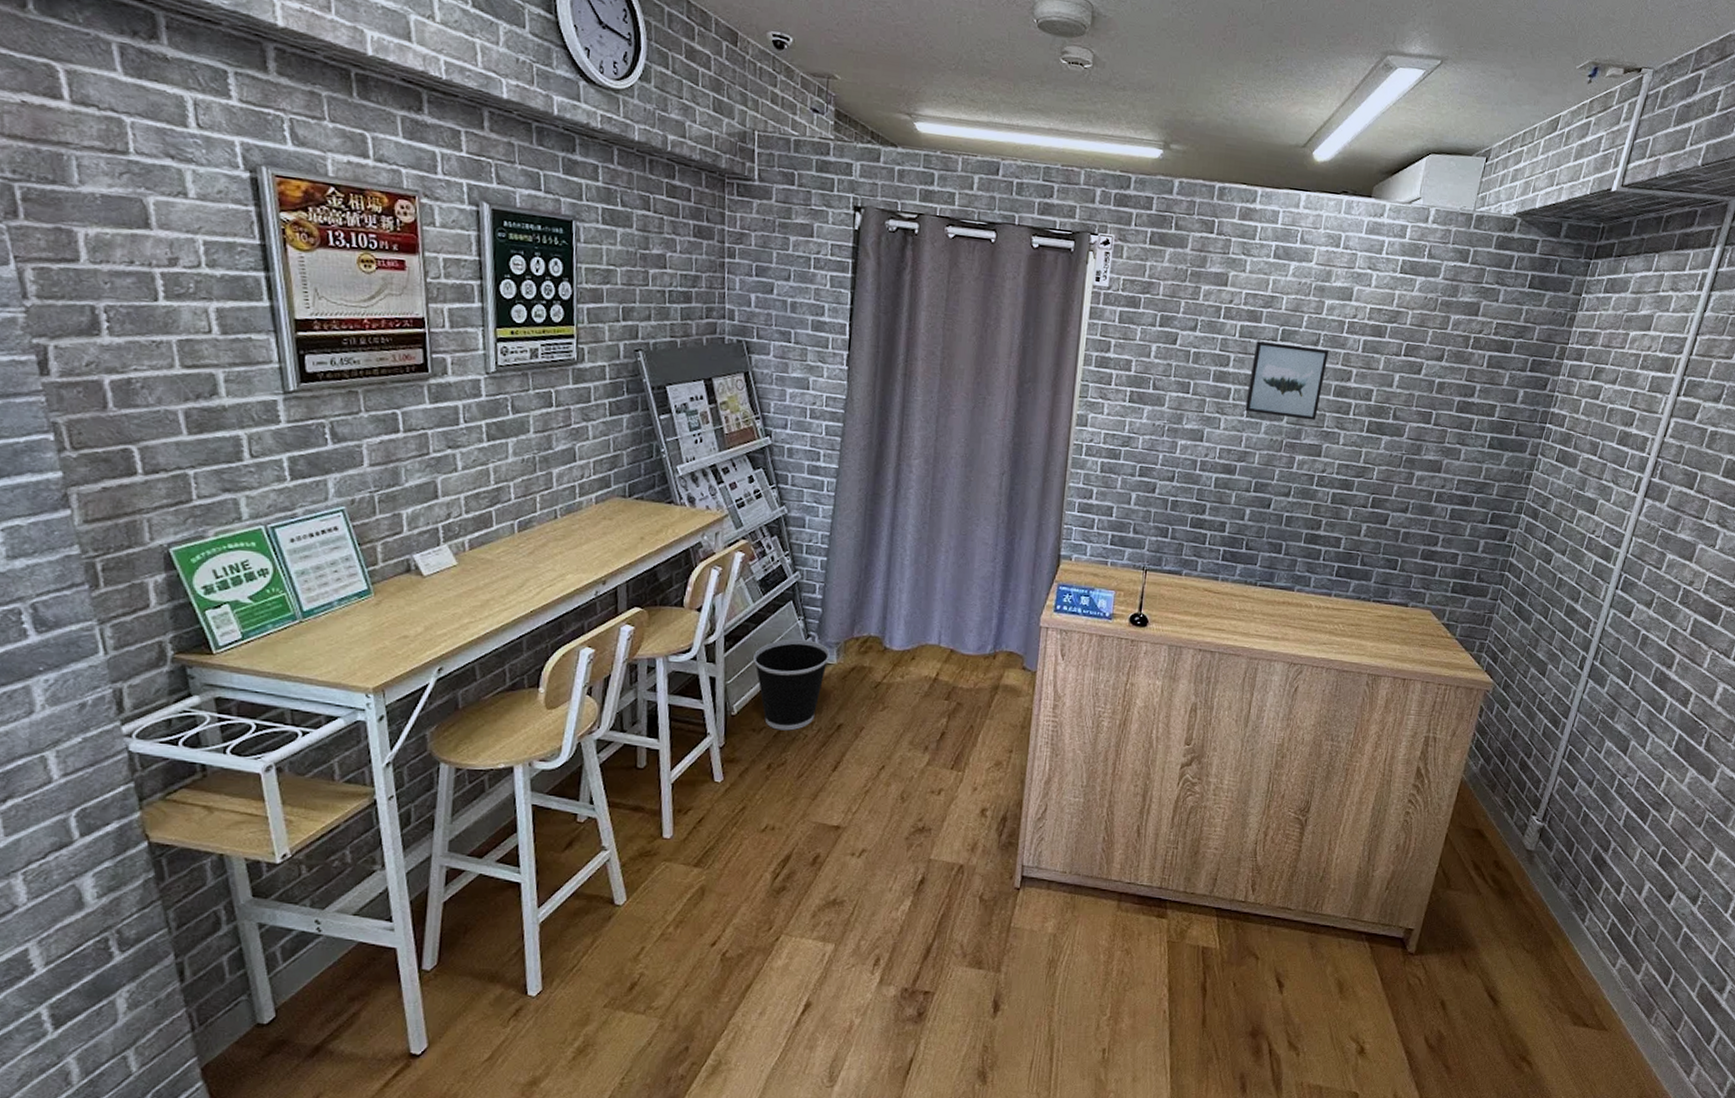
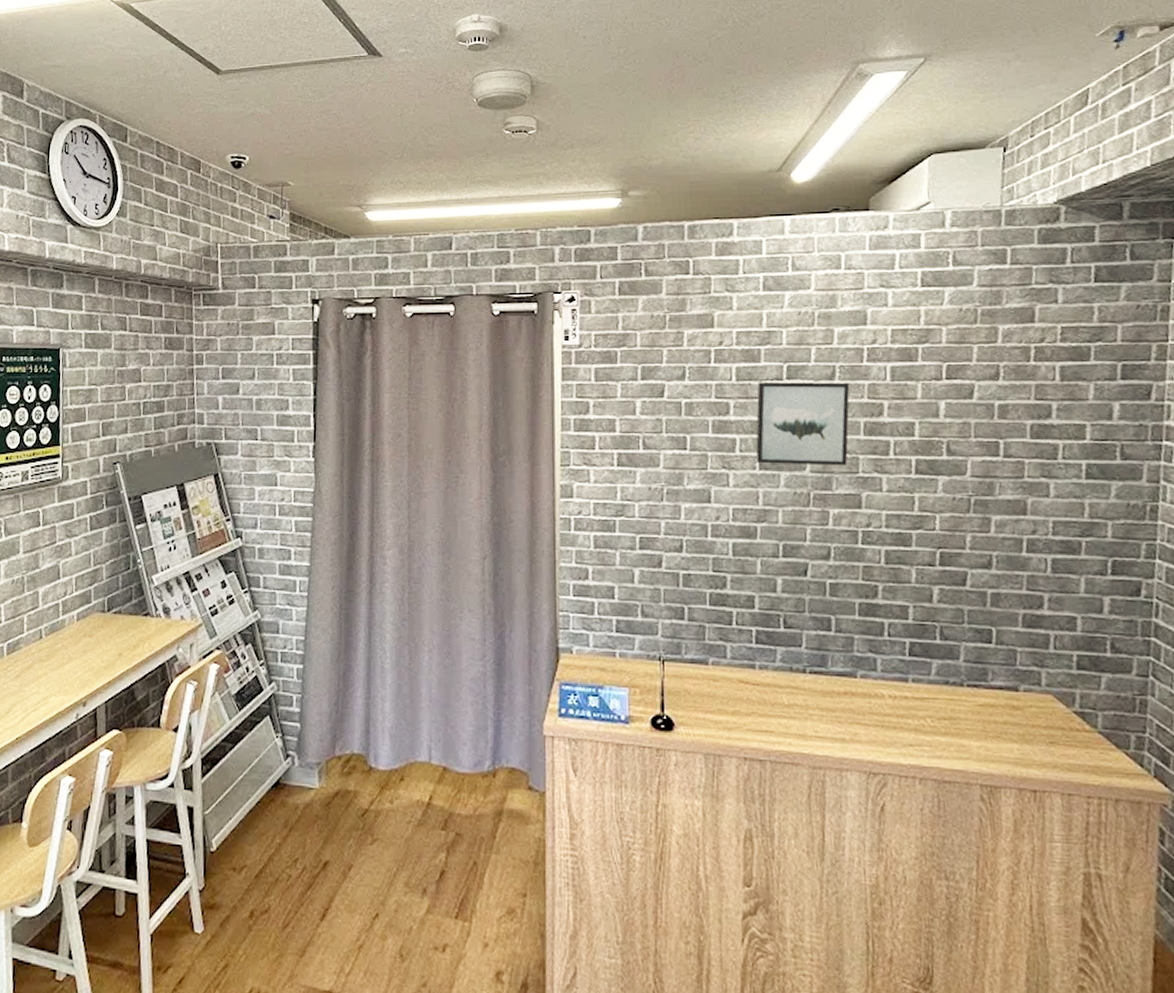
wastebasket: present [753,639,830,731] -> none [231,760,311,870]

